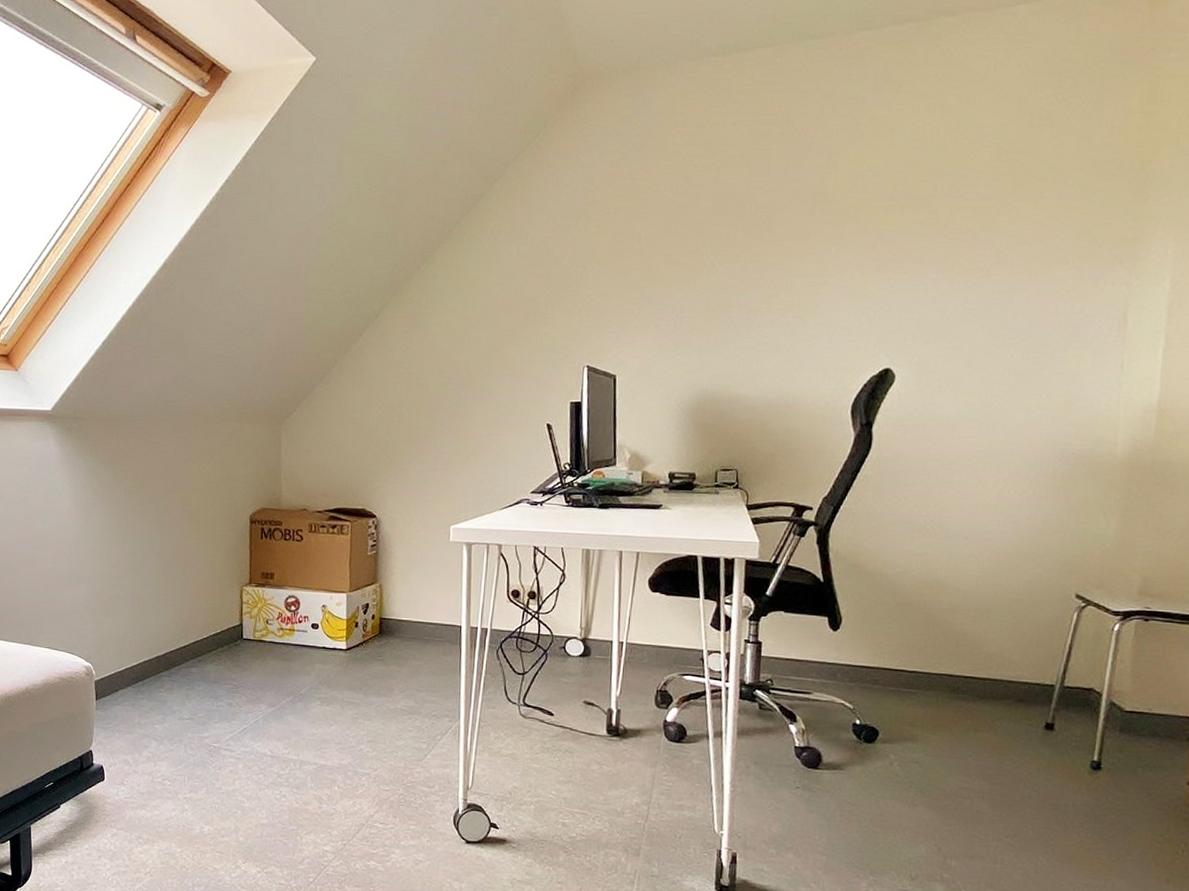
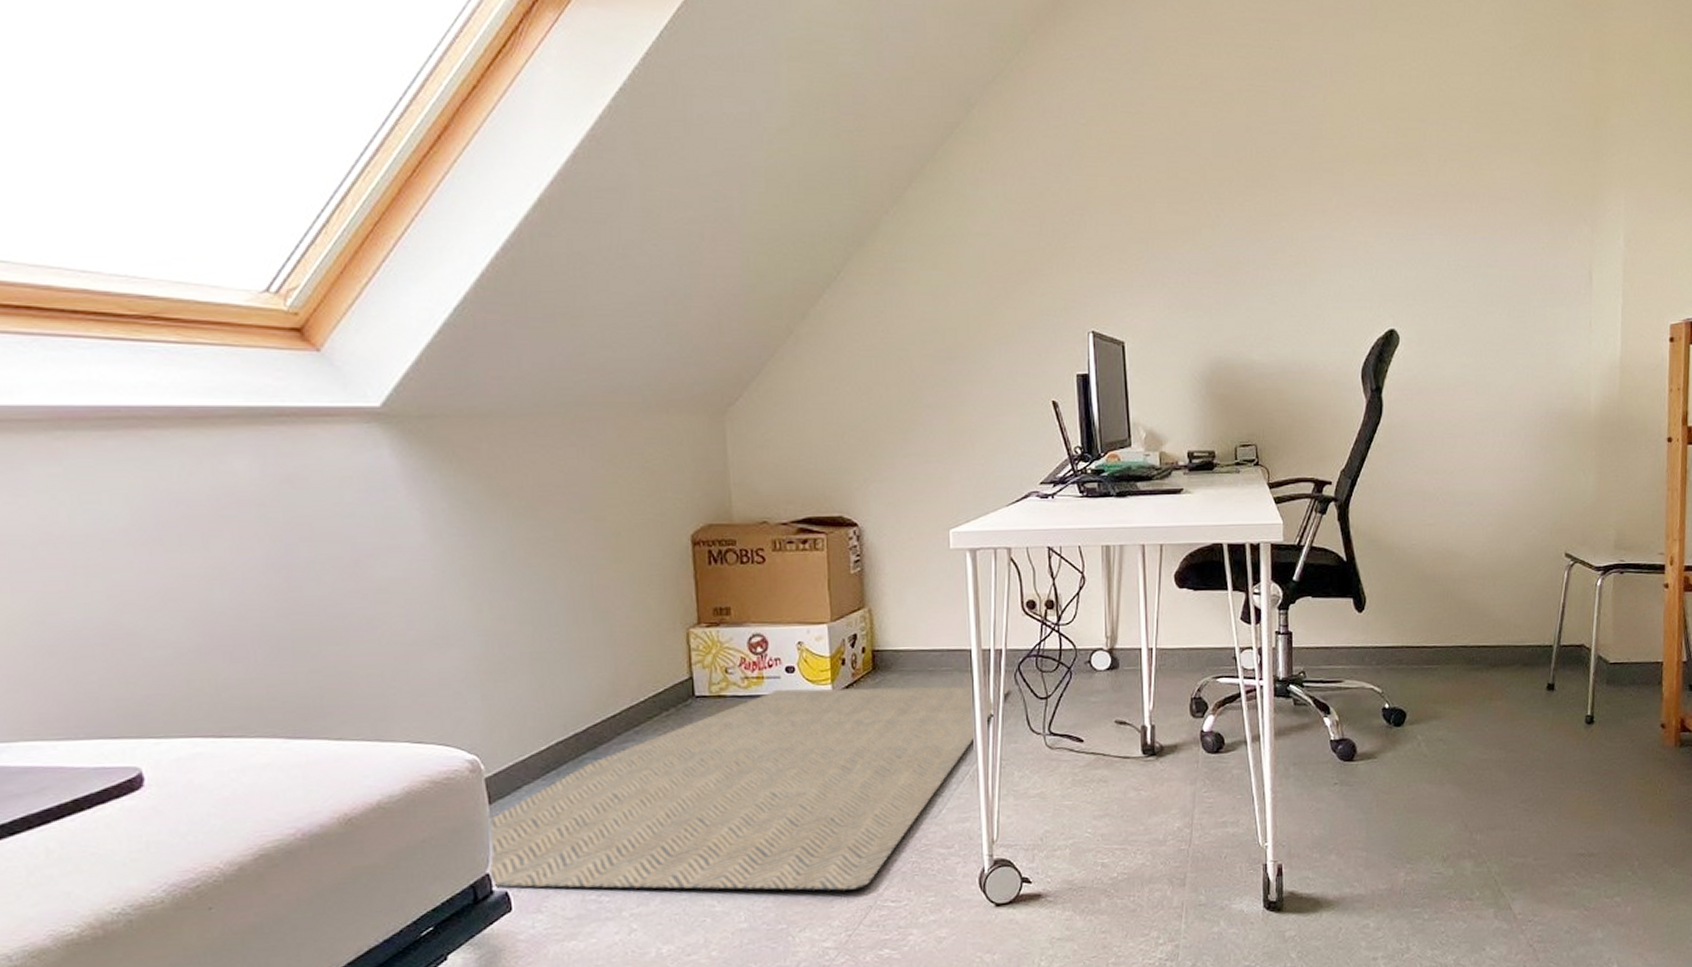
rug: none [92,640,491,809] -> present [488,686,1009,891]

